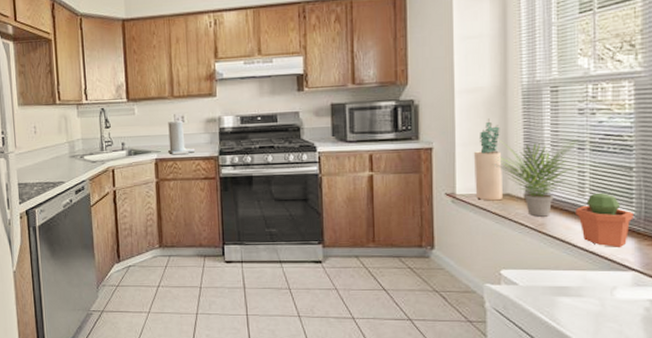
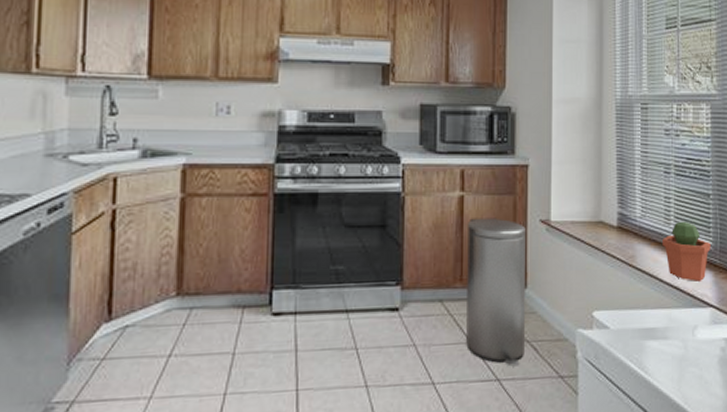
paper towel: present [168,120,196,155] -> none [203,111,243,160]
pedal bin: none [376,192,434,310] -> present [466,217,526,367]
vase: present [473,118,502,201] -> none [568,134,596,230]
potted plant: present [492,139,586,217] -> none [586,158,671,248]

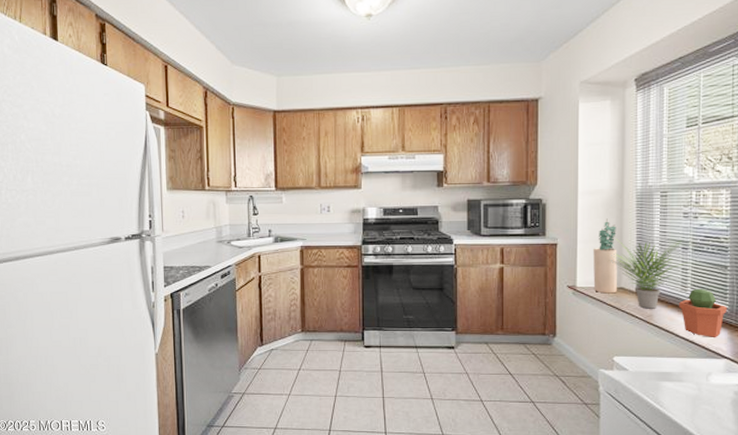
pedal bin: present [466,217,526,367] -> none [506,284,555,393]
vase: none [568,134,596,230] -> present [592,218,617,294]
potted plant: none [586,158,671,248] -> present [608,238,689,309]

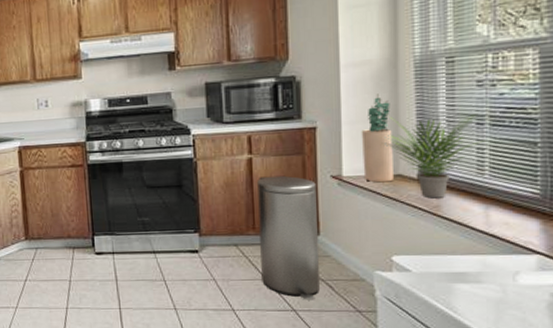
pedal bin: none [506,284,555,393] -> present [256,175,320,300]
succulent plant: present [679,288,727,337] -> none [474,170,538,229]

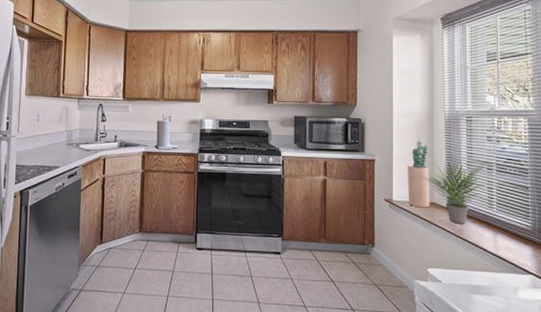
paper towel: none [31,105,61,142] -> present [155,119,179,150]
pedal bin: present [256,175,320,300] -> none [328,195,373,302]

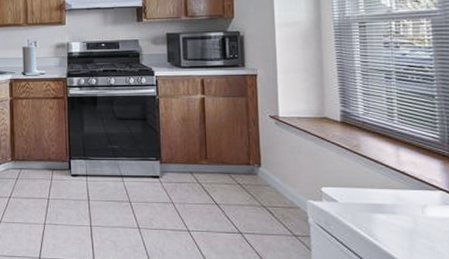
vase: present [407,139,429,208] -> none [293,49,321,124]
potted plant: present [421,157,494,224] -> none [310,68,394,139]

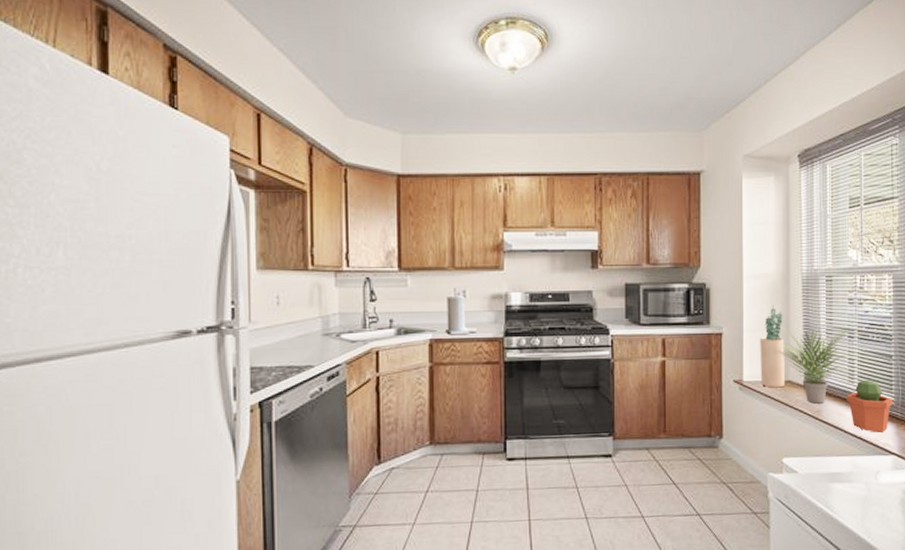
vase: none [293,49,321,124] -> present [759,305,785,388]
potted plant: none [310,68,394,139] -> present [776,326,855,404]
succulent plant: none [386,118,438,168] -> present [847,379,893,432]

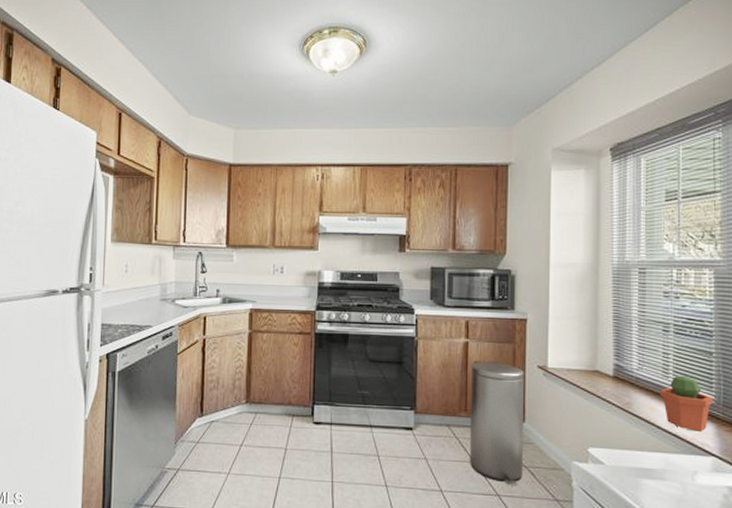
paper towel: present [446,295,478,335] -> none [264,270,293,307]
pedal bin: none [668,379,721,504] -> present [470,361,524,486]
vase: present [759,305,785,388] -> none [565,294,592,377]
potted plant: present [776,326,855,404] -> none [583,316,670,396]

